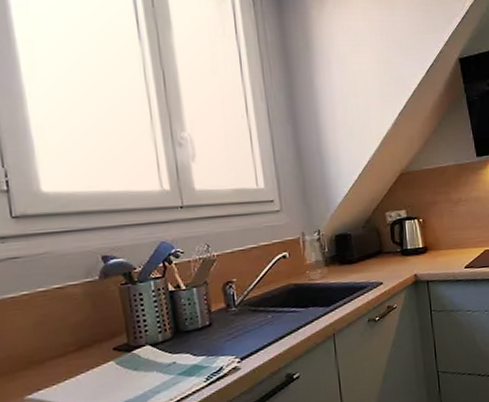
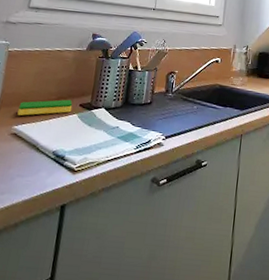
dish sponge: none [24,345,104,382] -> present [17,99,72,116]

